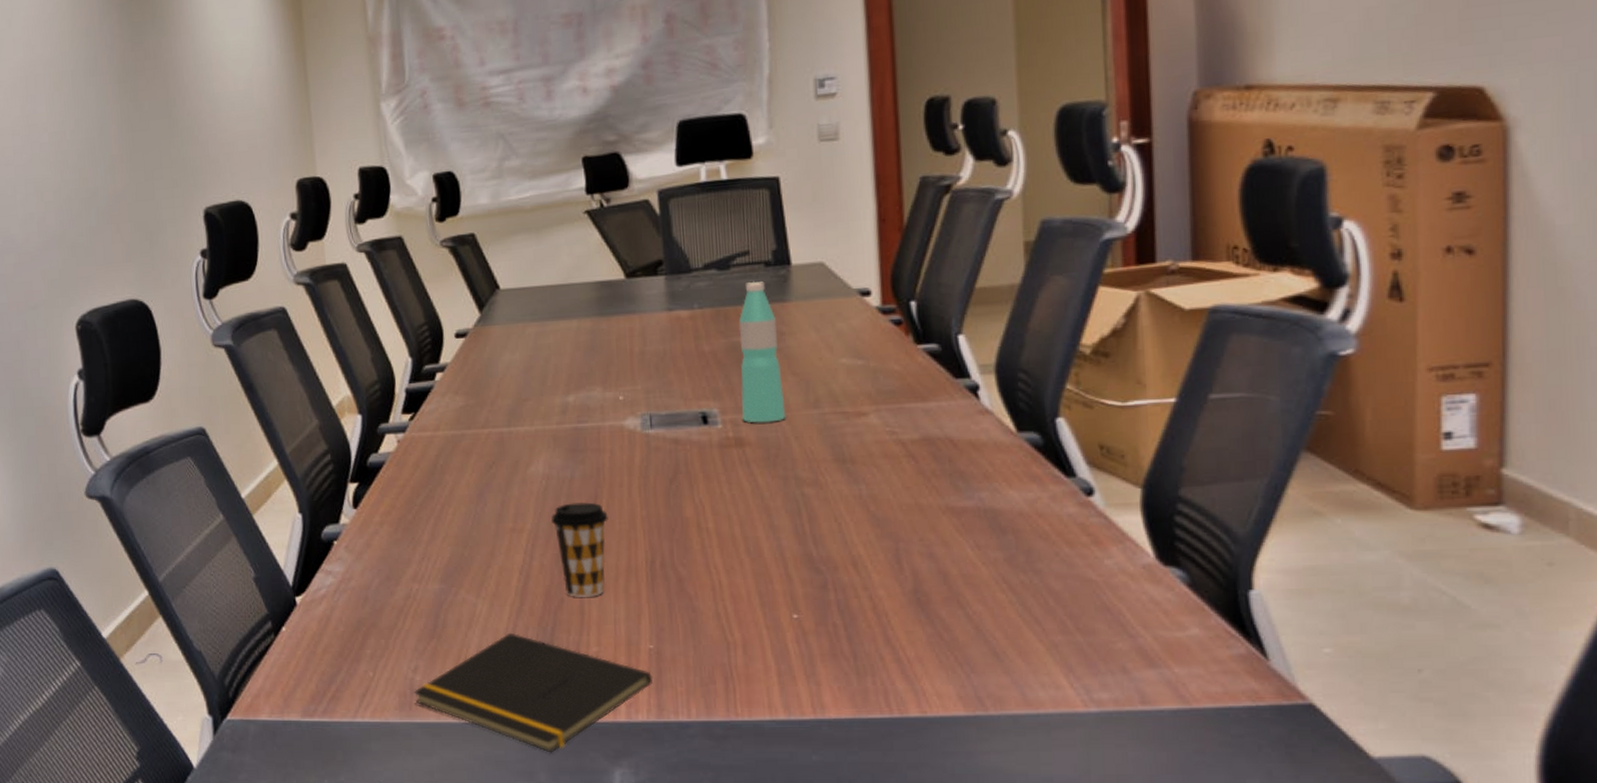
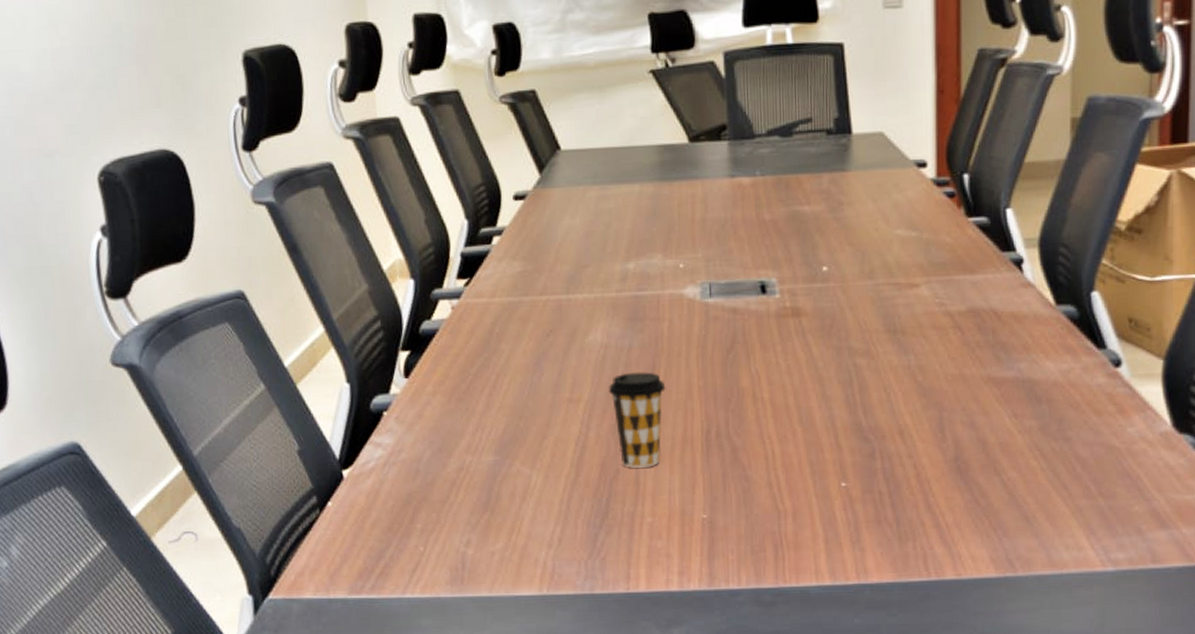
notepad: present [413,632,653,753] -> none [465,504,706,624]
water bottle: present [738,281,786,423] -> none [799,149,842,293]

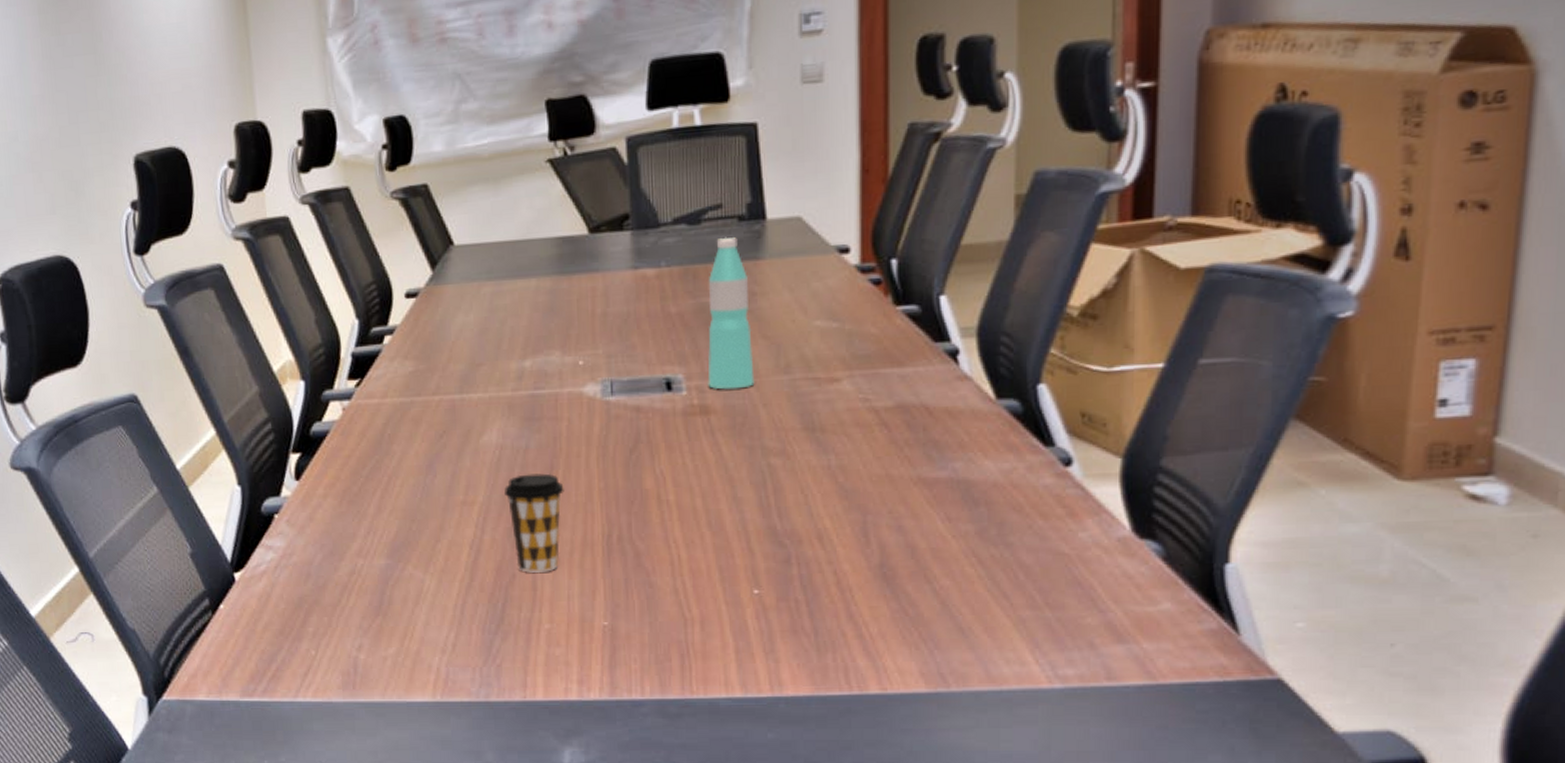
water bottle: none [799,149,842,293] -> present [707,237,755,390]

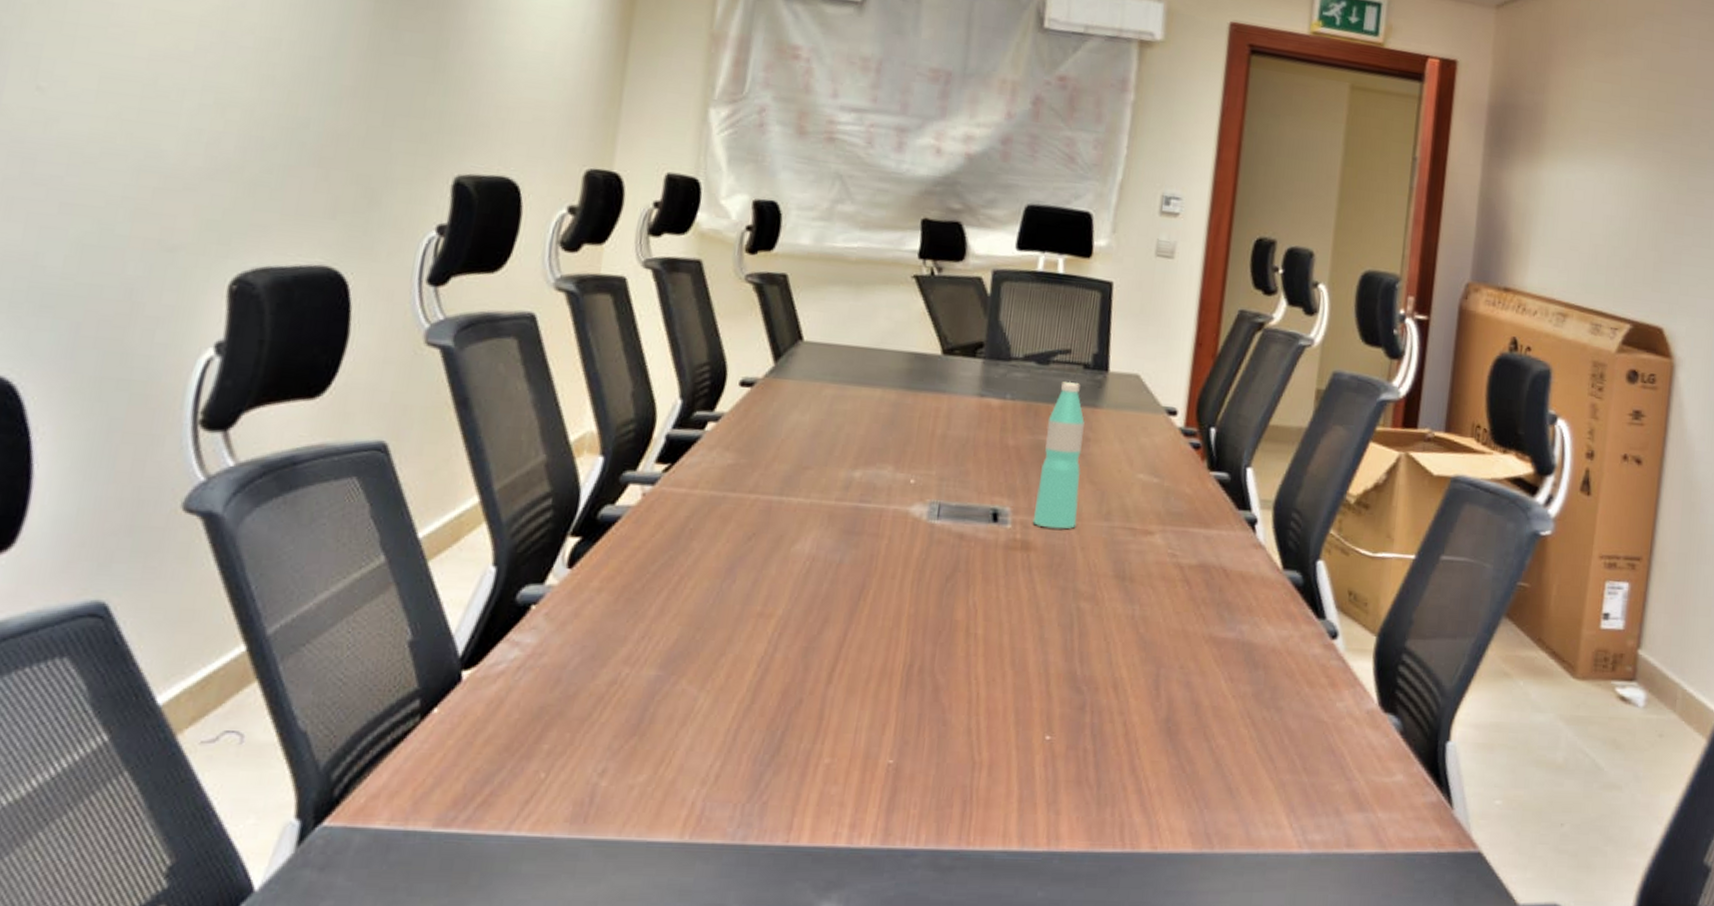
coffee cup: present [504,473,564,573] -> none [807,590,873,700]

